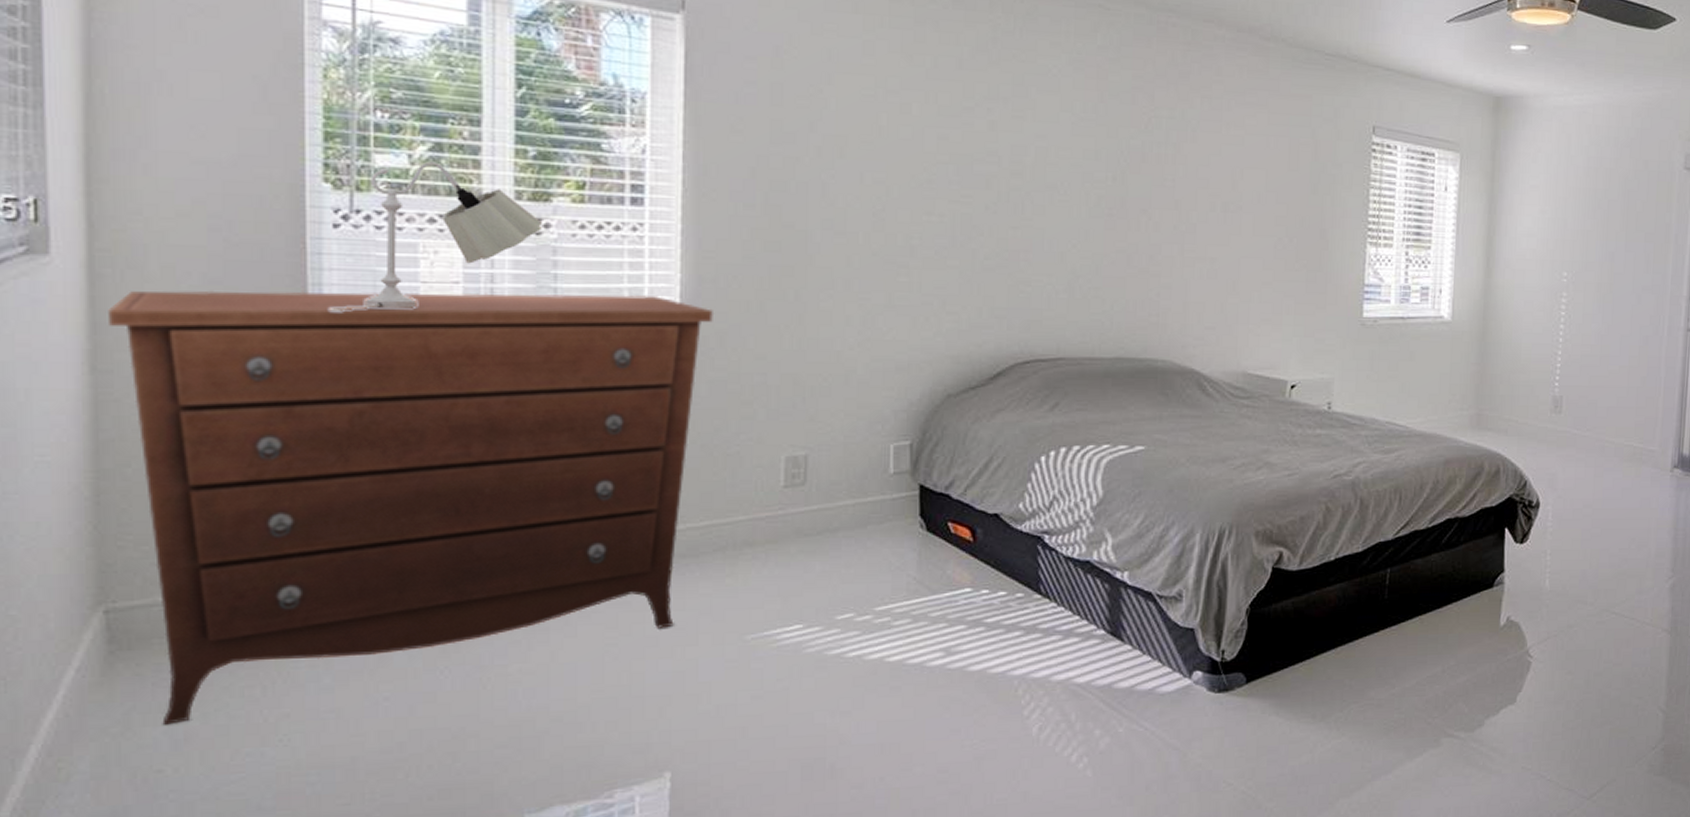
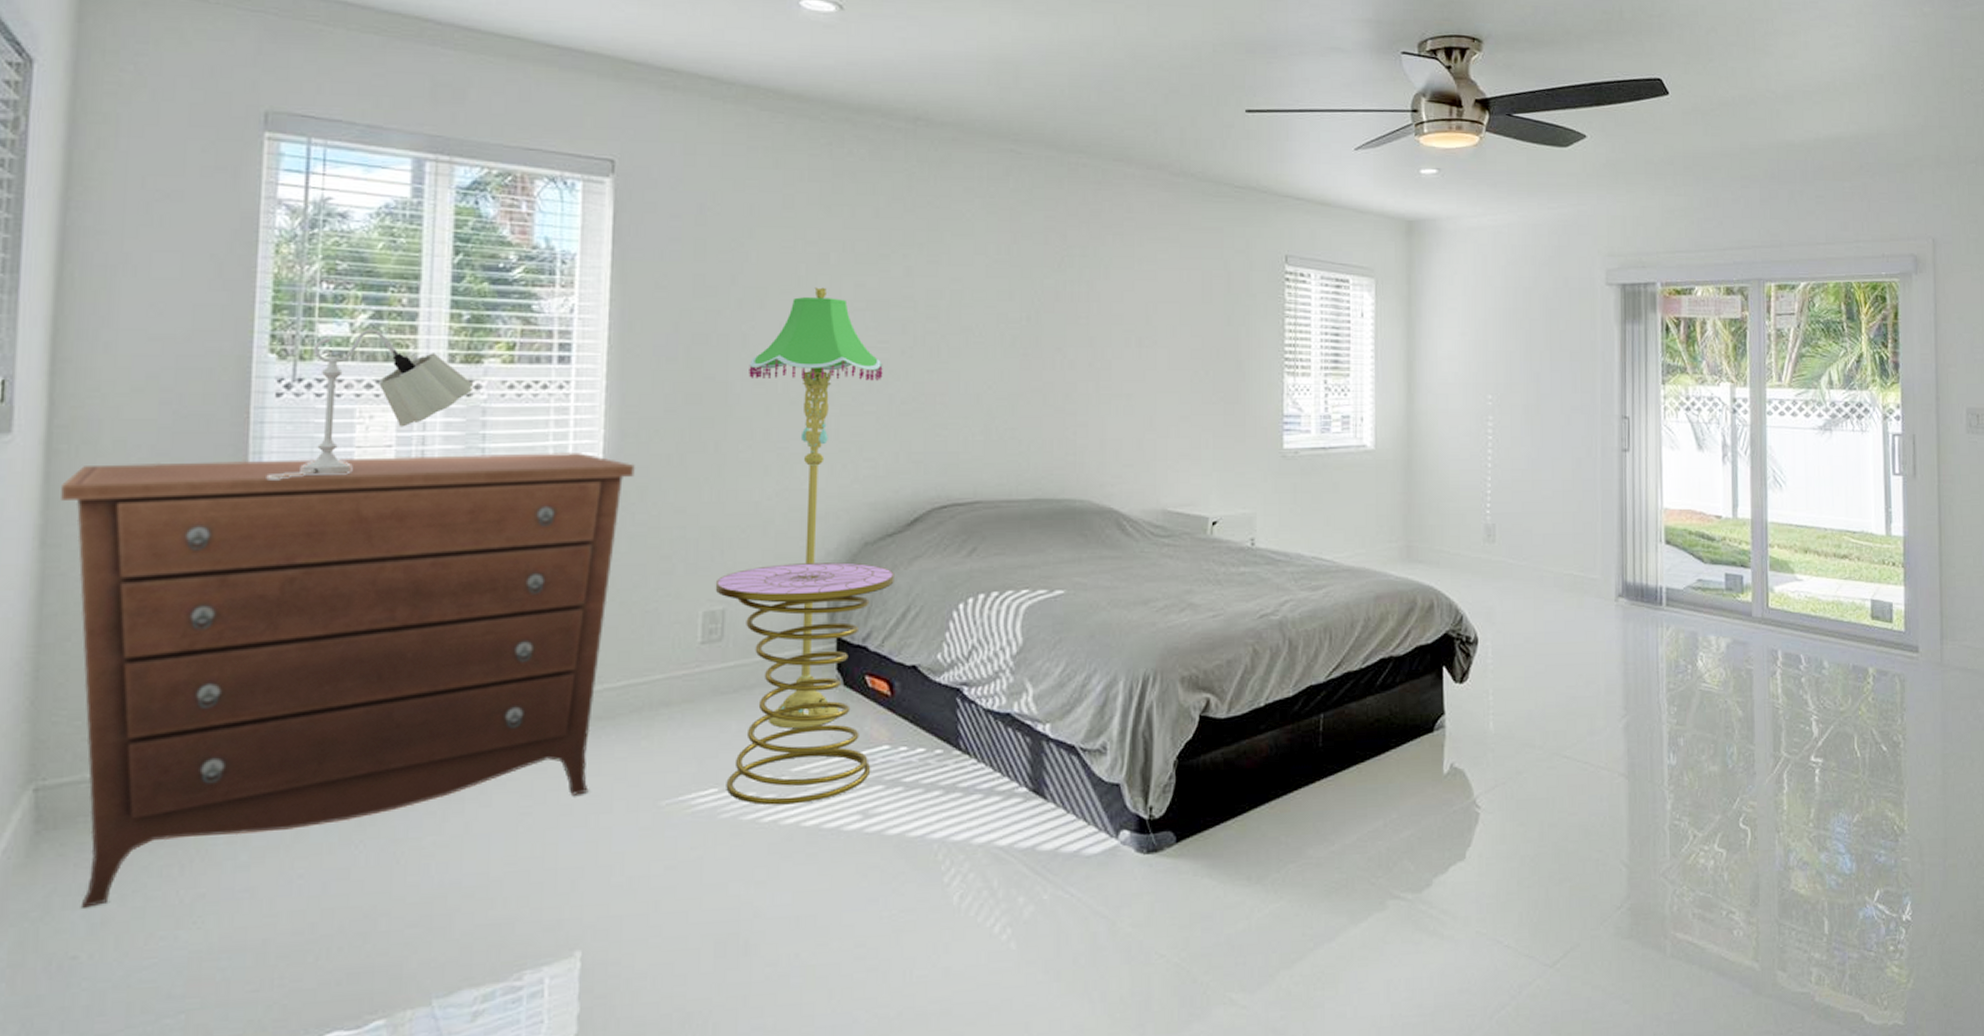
side table: none [797,412,977,642] -> present [715,562,894,806]
floor lamp: none [829,138,966,571] -> present [749,287,883,729]

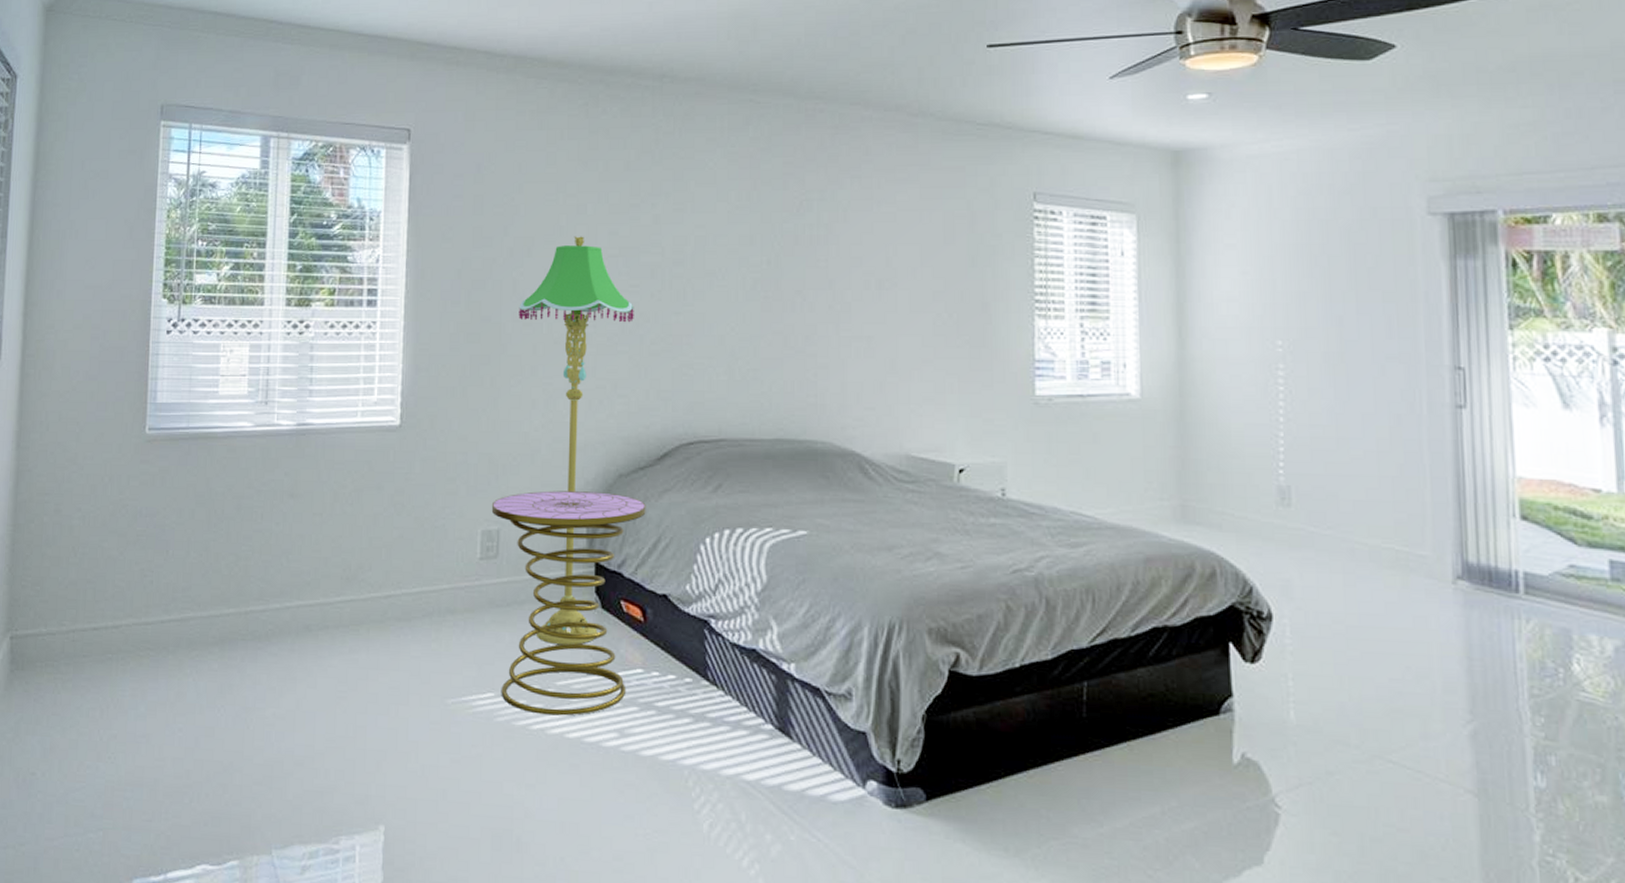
dresser: present [61,453,635,908] -> none [29,383,426,735]
table lamp: present [268,329,474,480] -> none [161,278,305,401]

